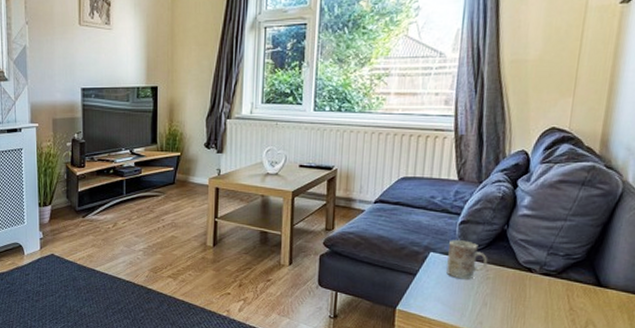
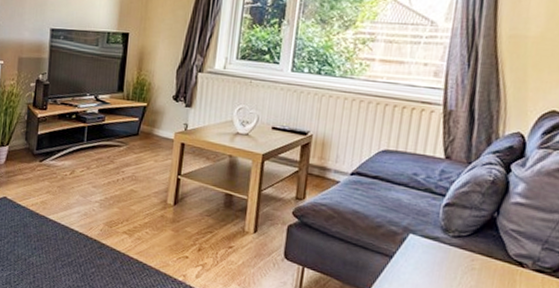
mug: present [446,240,488,279] -> none [426,223,474,268]

